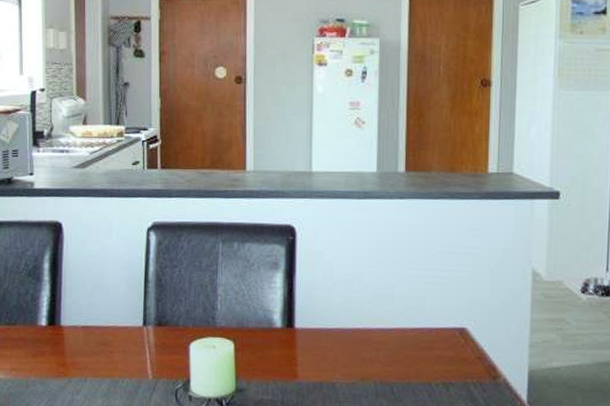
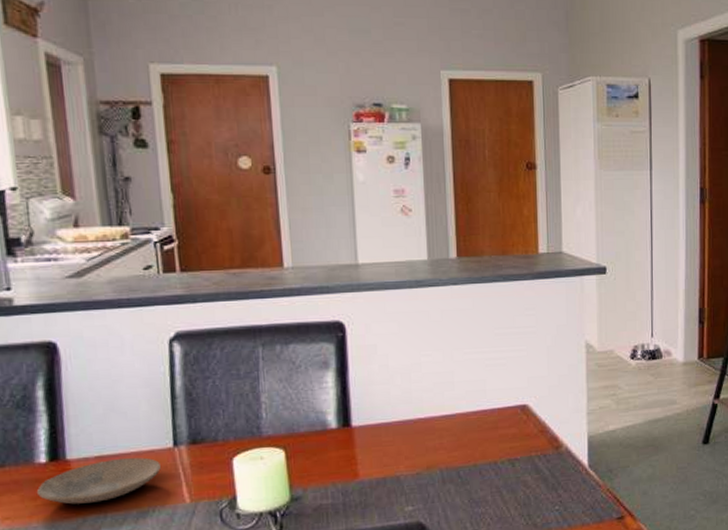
plate: none [36,330,131,367] -> present [36,457,161,505]

